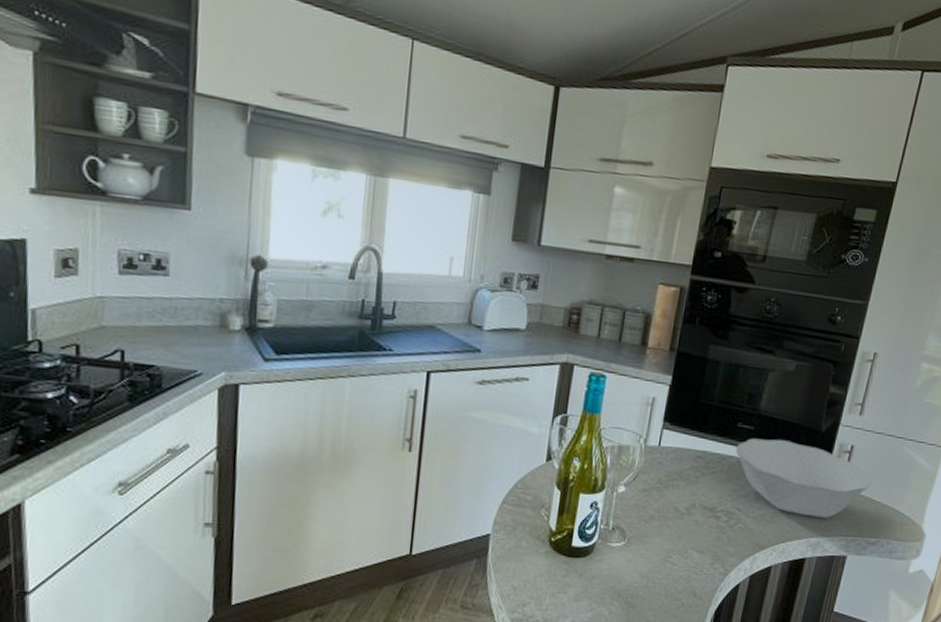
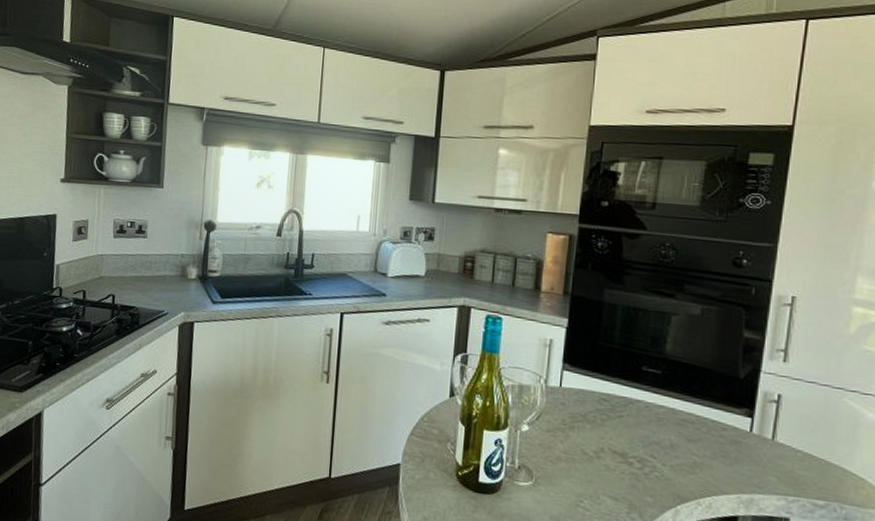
bowl: present [735,438,872,518] -> none [643,382,809,473]

